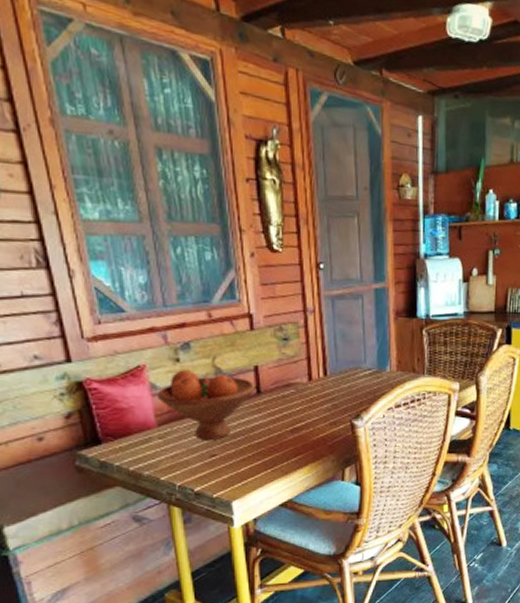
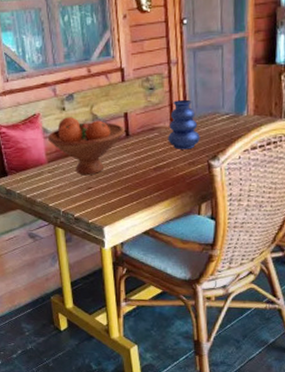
vase: none [306,352,342,408] -> present [168,99,200,150]

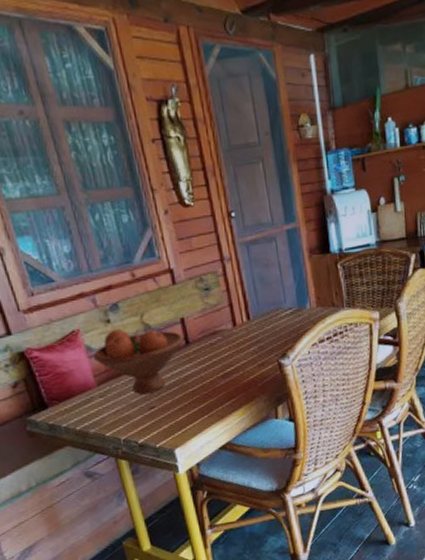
vase: present [168,99,200,150] -> none [232,297,267,352]

